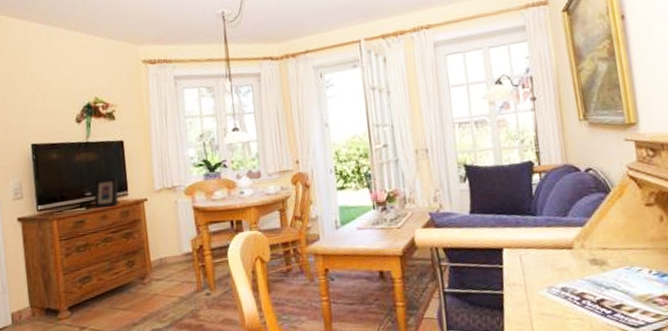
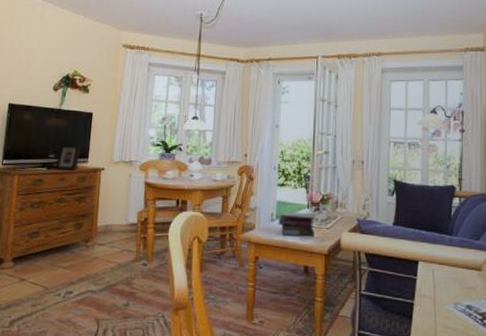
books: none [343,214,385,242] -> present [278,211,316,236]

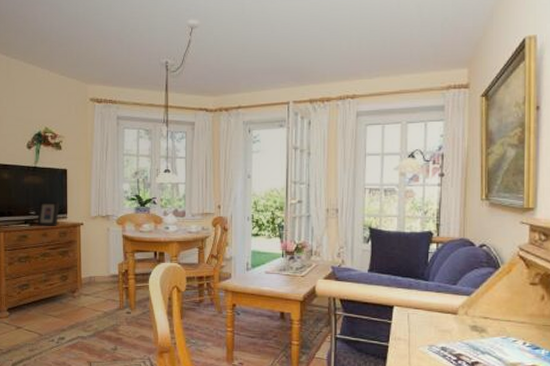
books: present [278,211,316,236] -> none [253,261,291,284]

